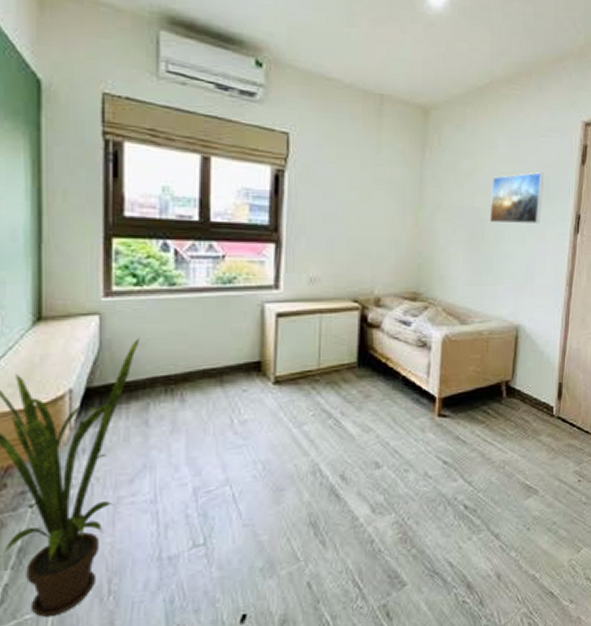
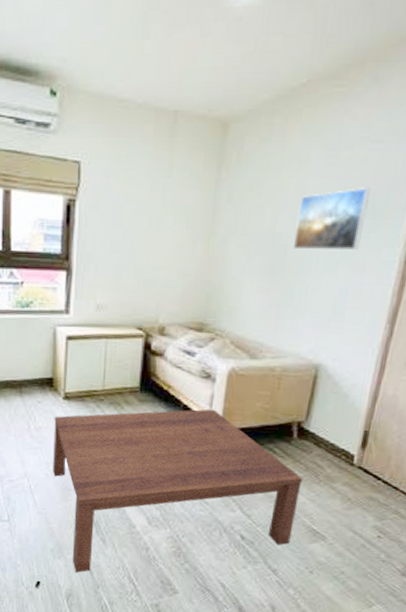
coffee table: none [262,377,514,590] -> present [53,409,303,573]

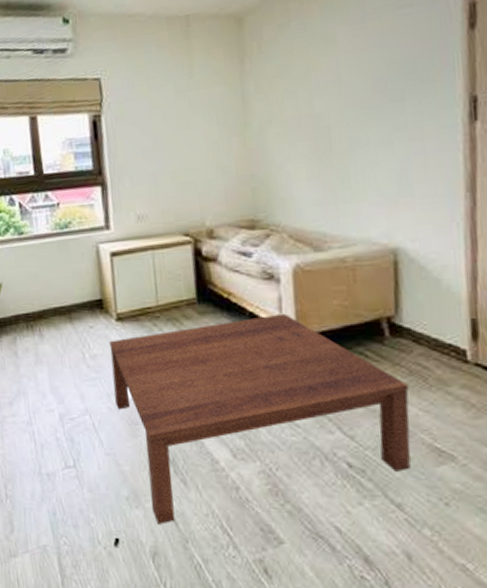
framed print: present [292,187,370,251] -> none [333,53,412,129]

